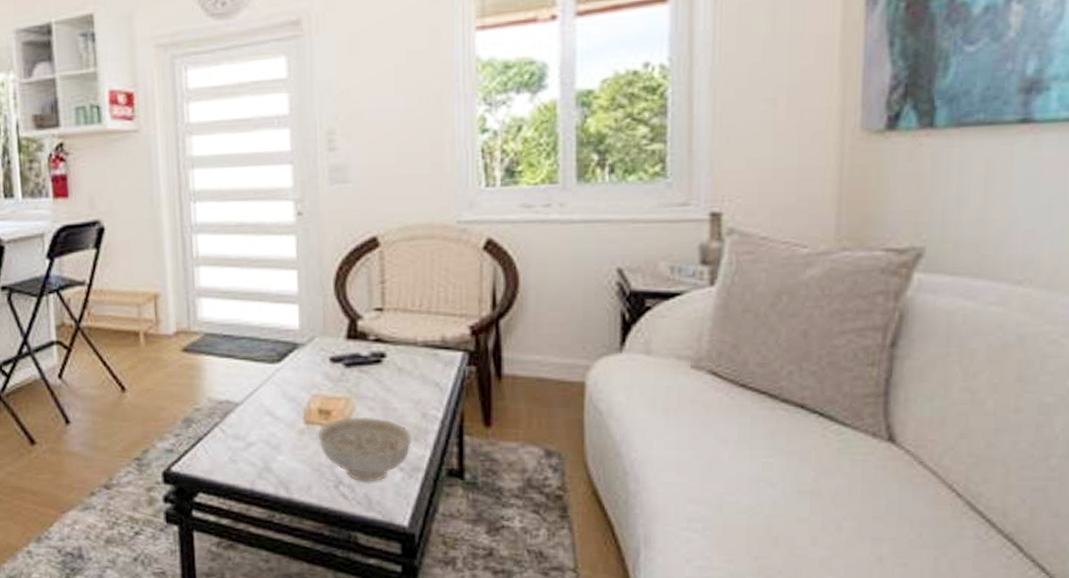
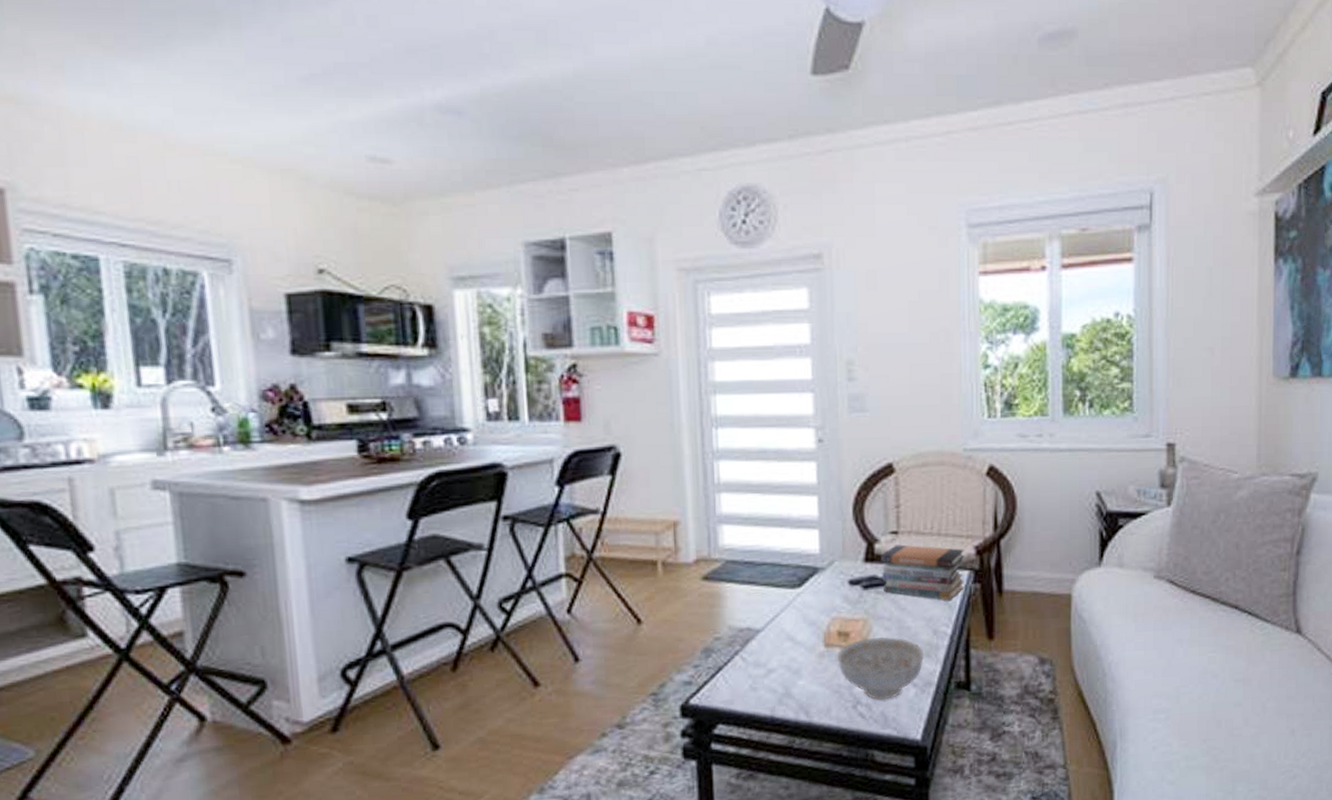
book stack: none [364,322,459,383] -> present [880,544,965,600]

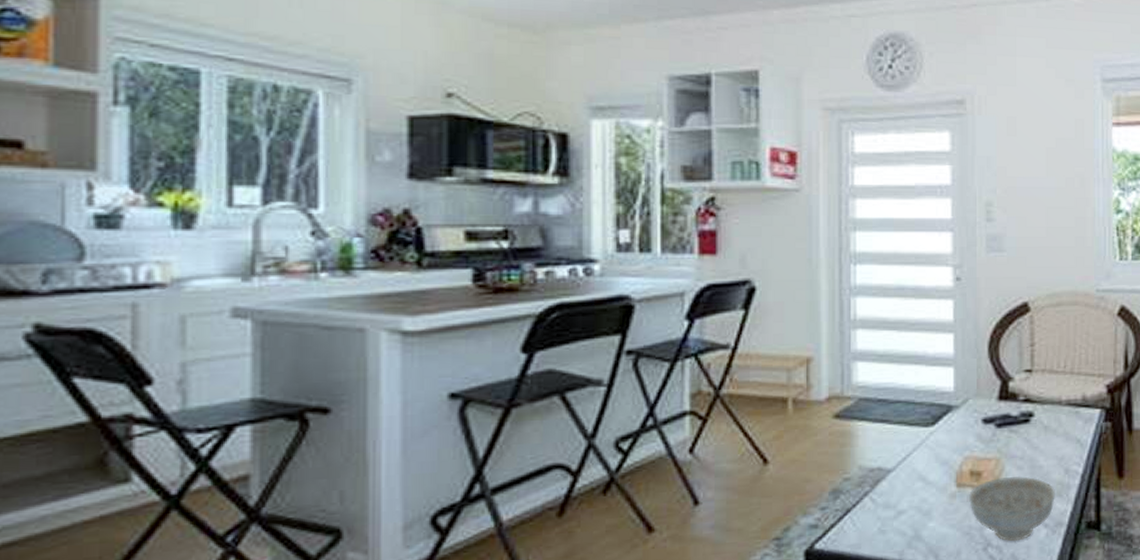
book stack: present [880,544,965,600] -> none [1014,383,1097,439]

